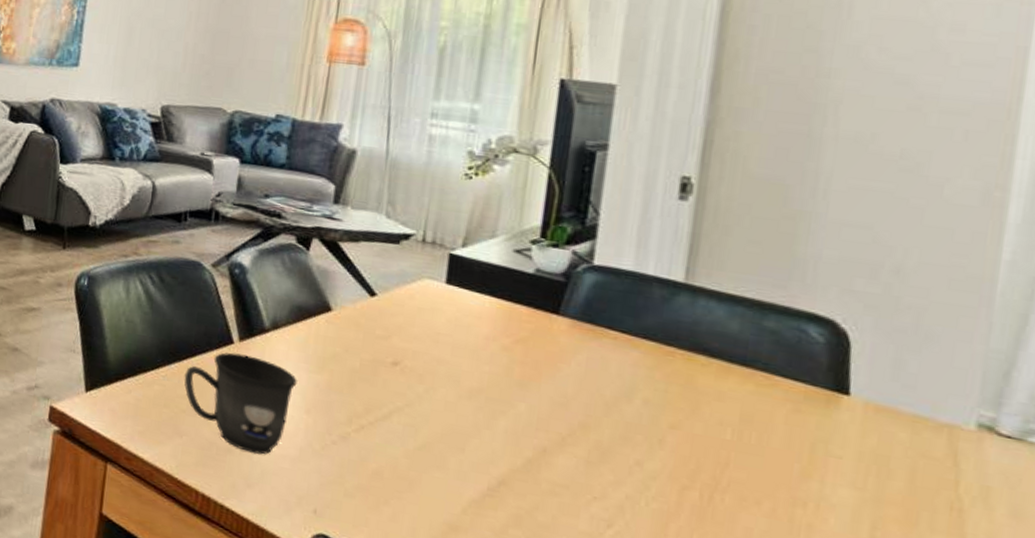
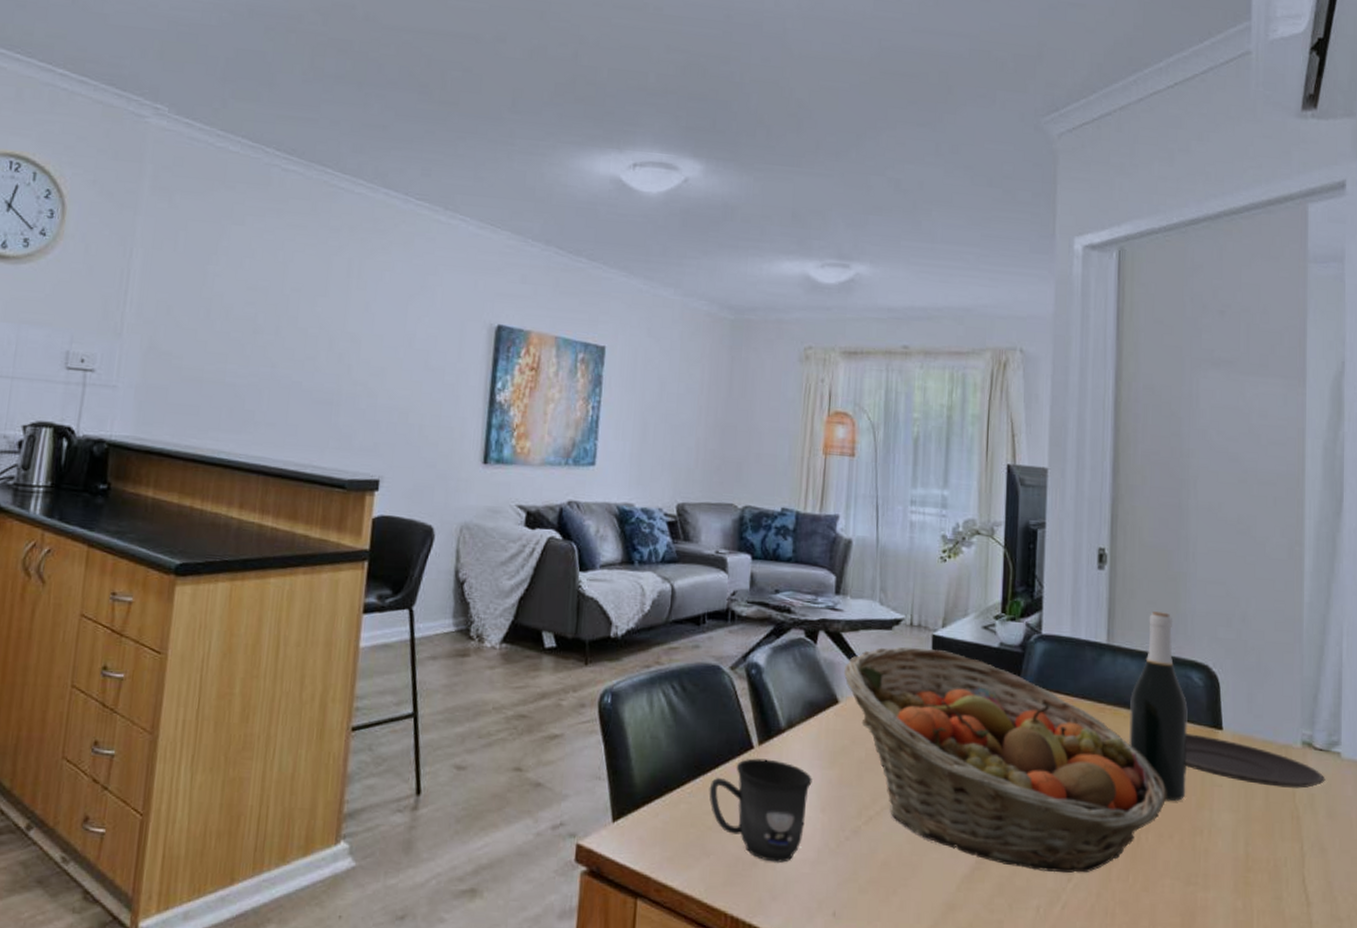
fruit basket: none [338,261,757,523] -> present [843,646,1167,874]
wine bottle: none [706,252,798,466] -> present [1129,611,1188,801]
plate: none [787,393,1013,478] -> present [1185,734,1325,789]

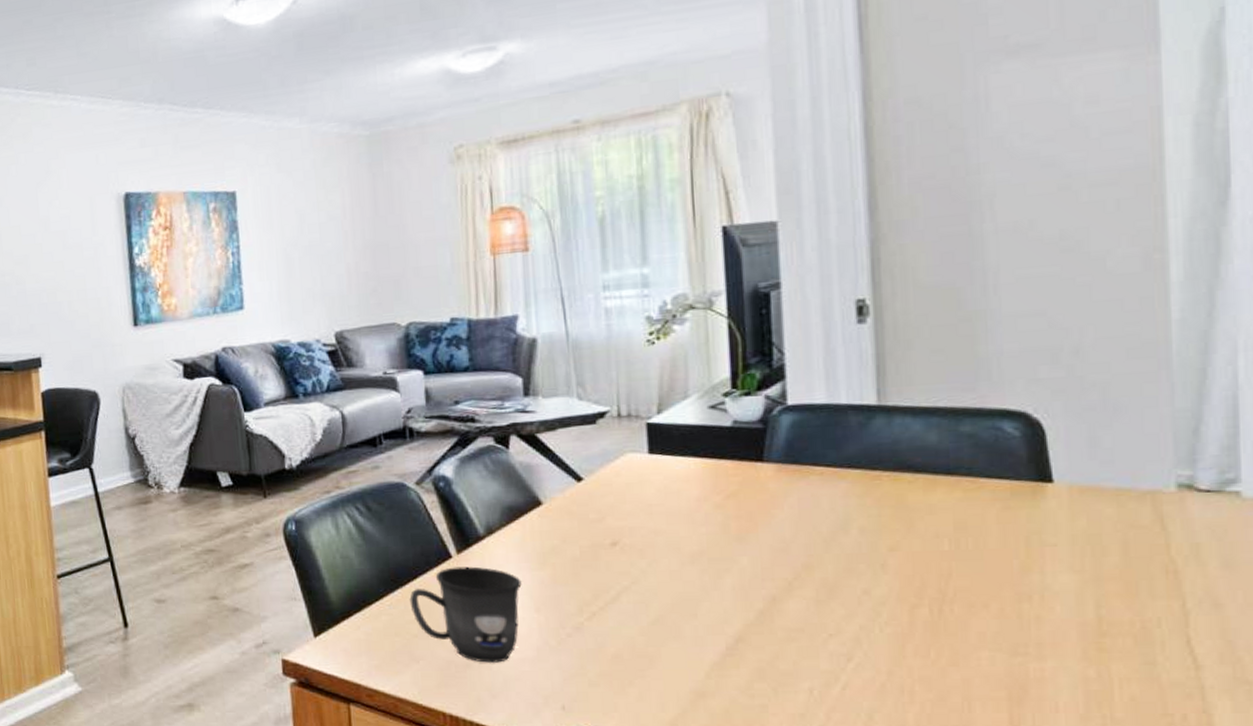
fruit basket: present [843,646,1167,874] -> none [543,437,977,654]
wine bottle: present [1129,611,1188,801] -> none [916,359,1004,567]
plate: present [1185,734,1325,789] -> none [999,491,1217,540]

